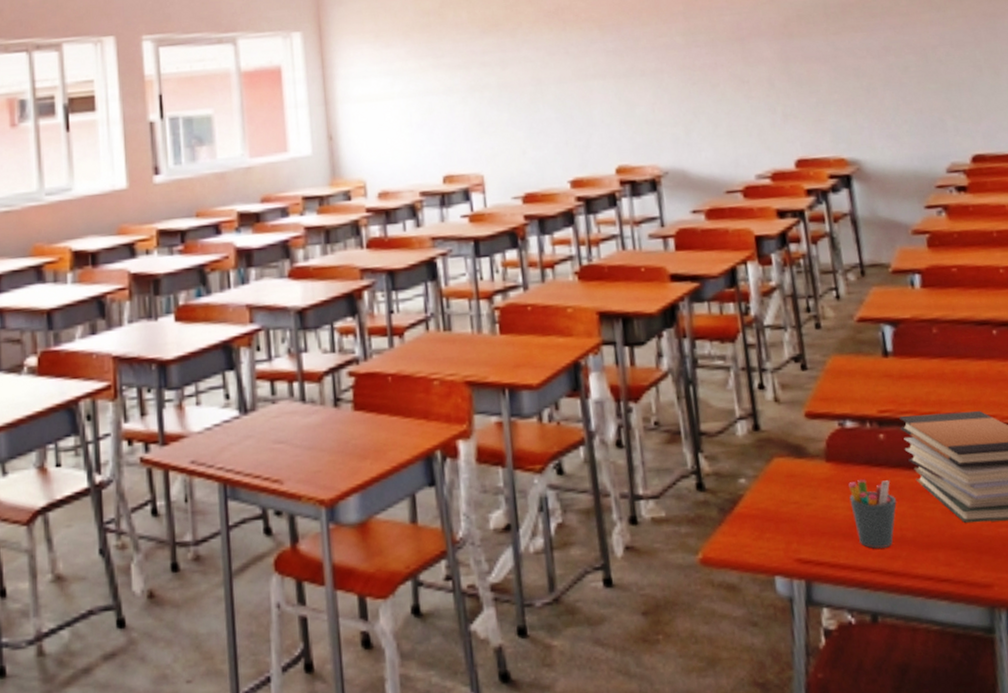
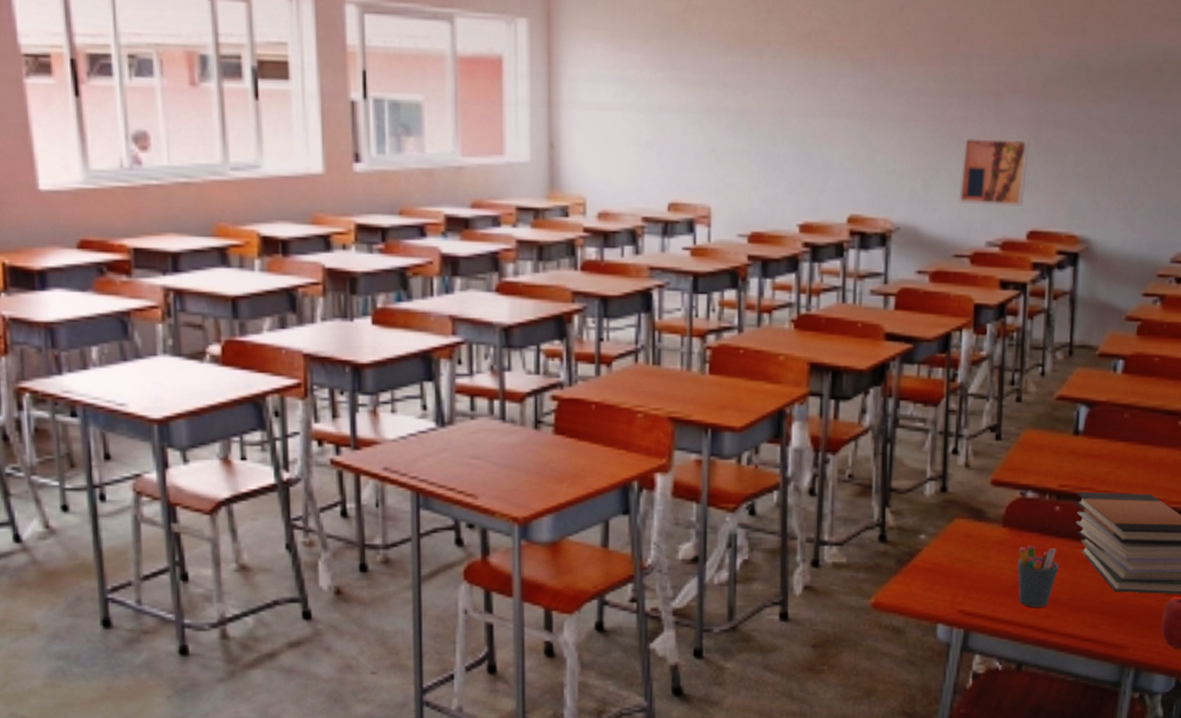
wall art: none [717,75,786,143] -> present [958,136,1030,207]

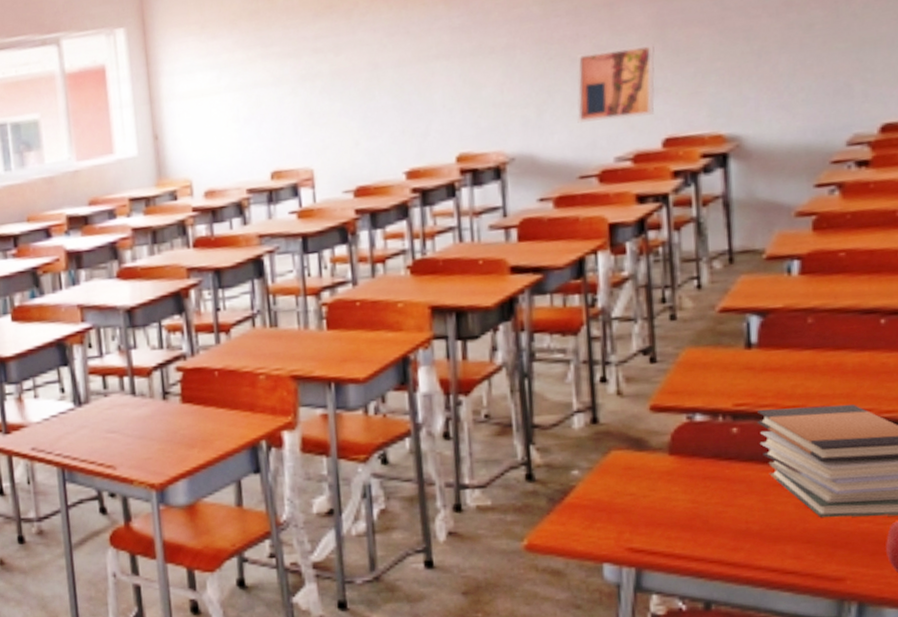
pen holder: present [1017,546,1059,607] -> none [692,473,744,540]

